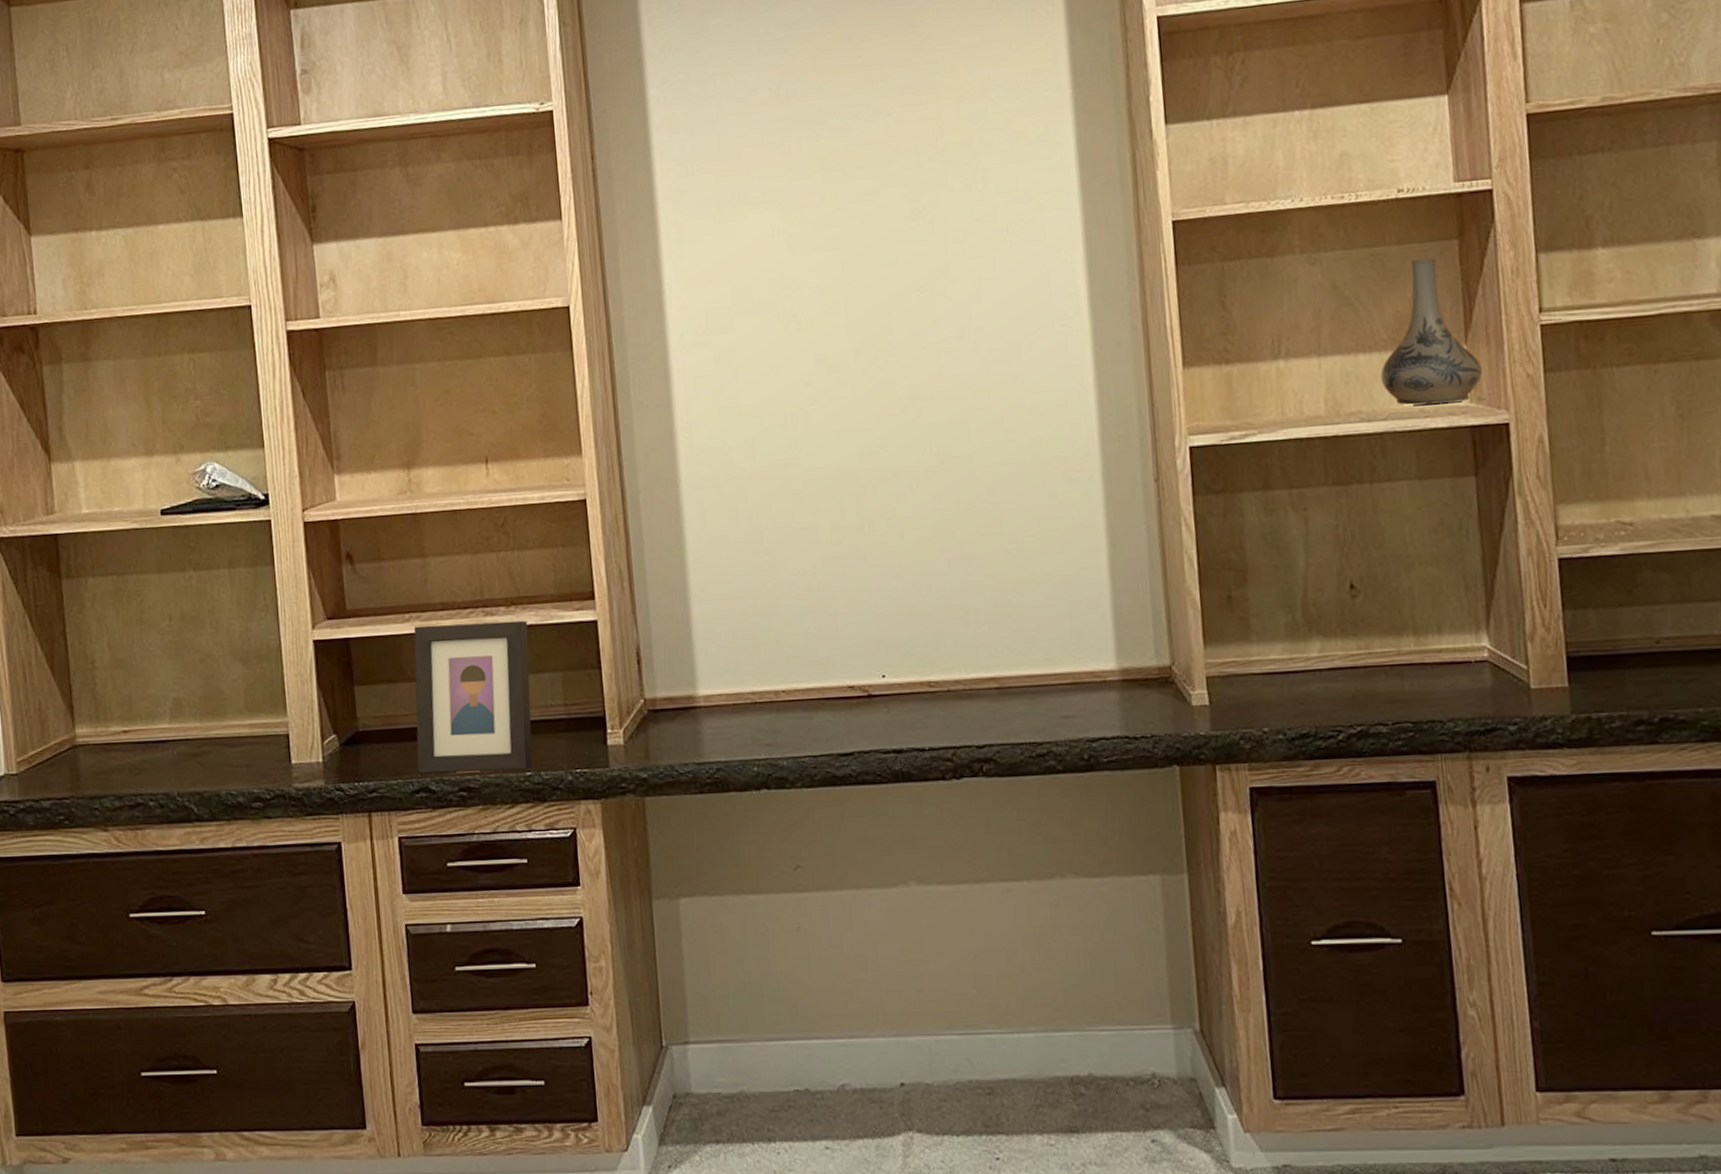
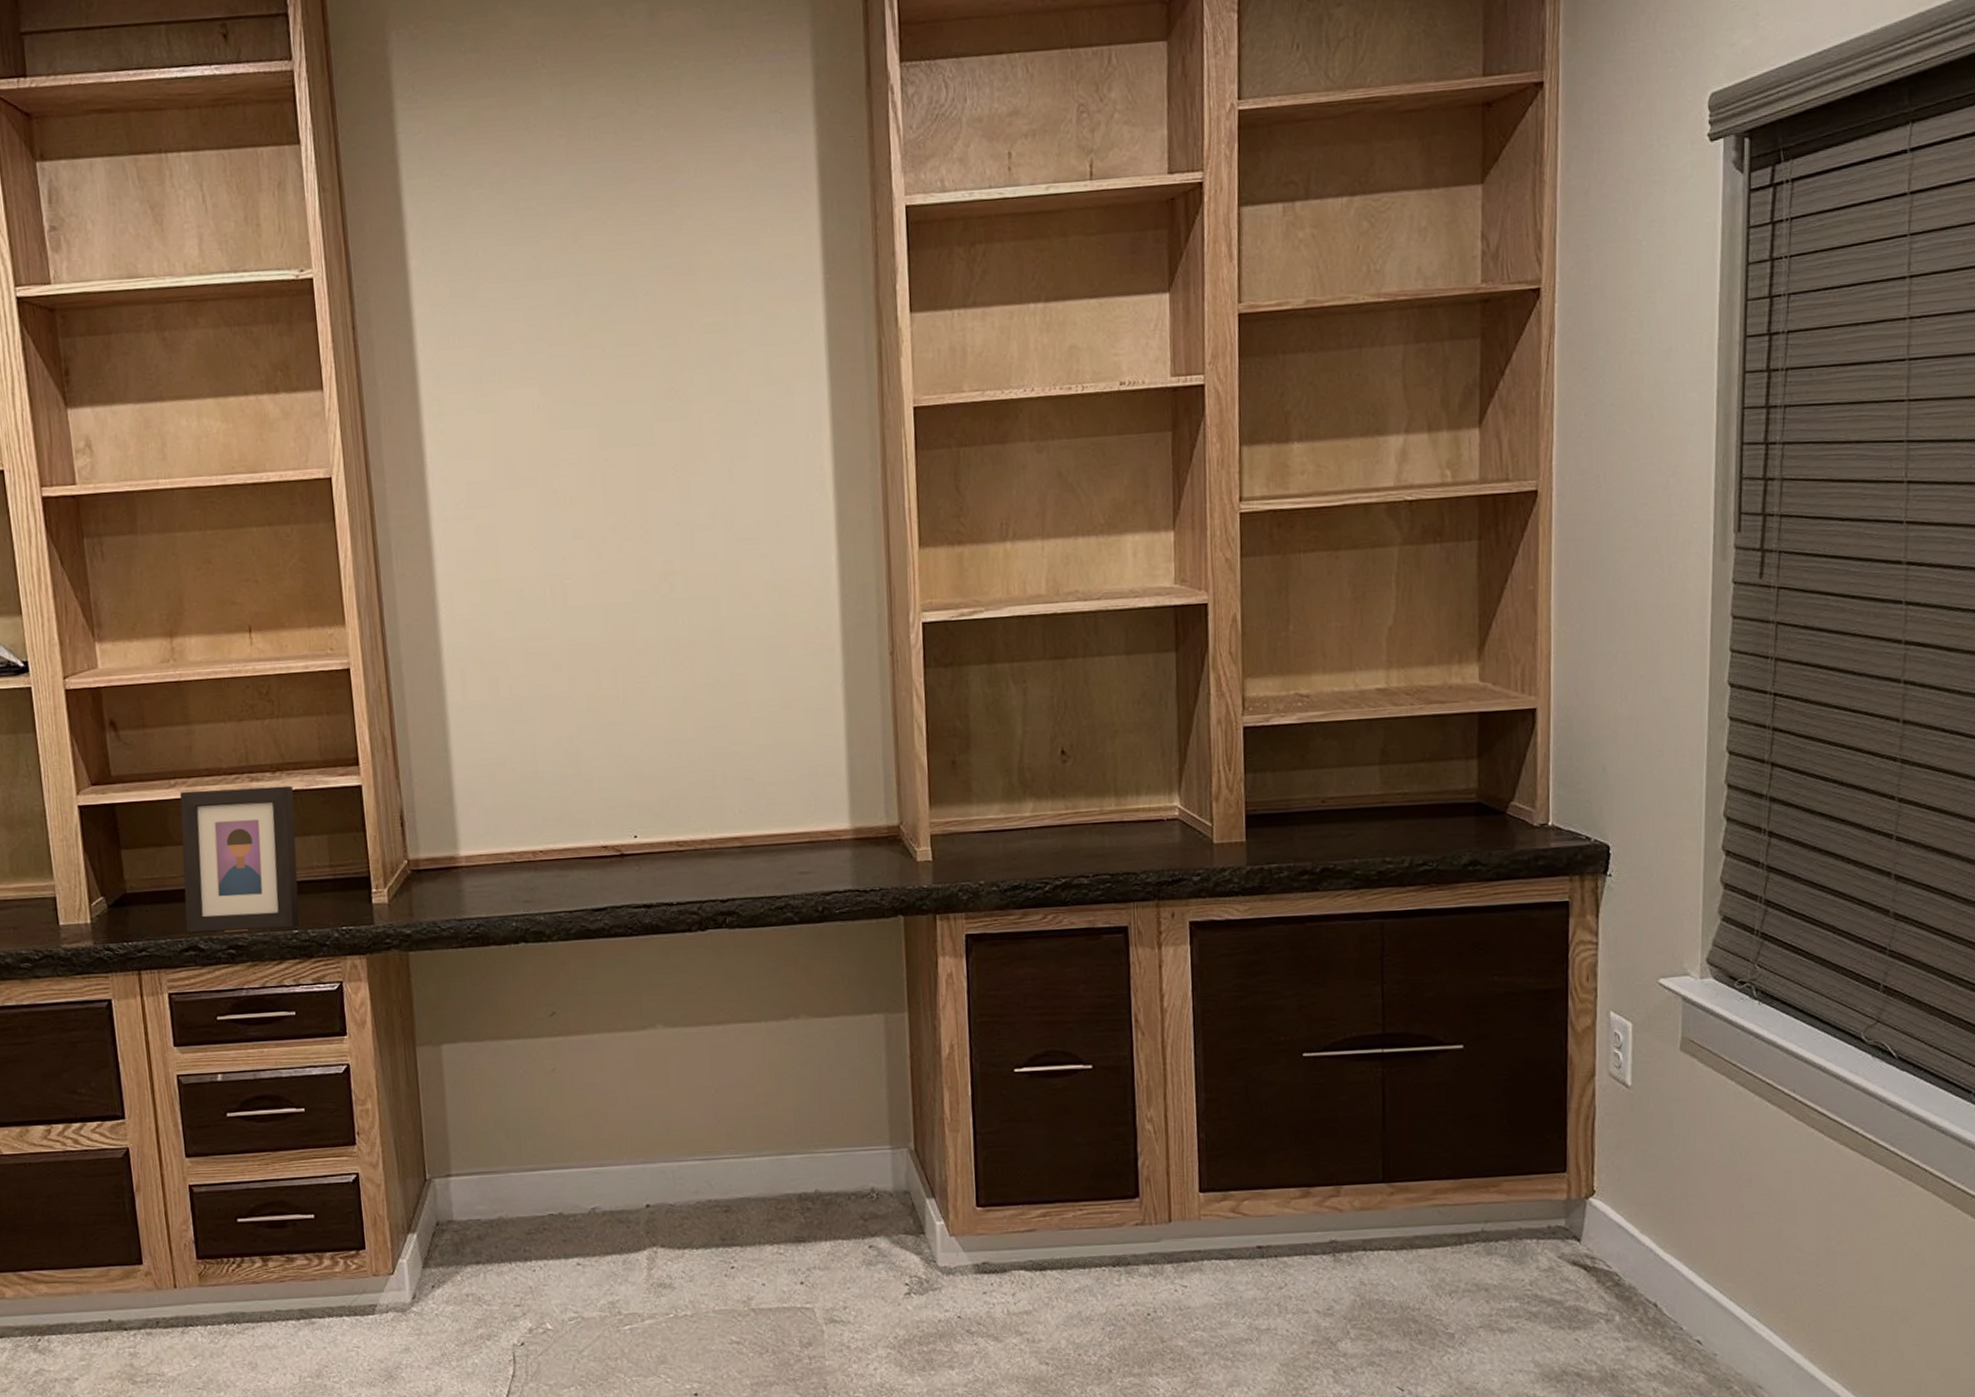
decorative vase: present [1380,258,1482,406] -> none [1097,448,1186,586]

